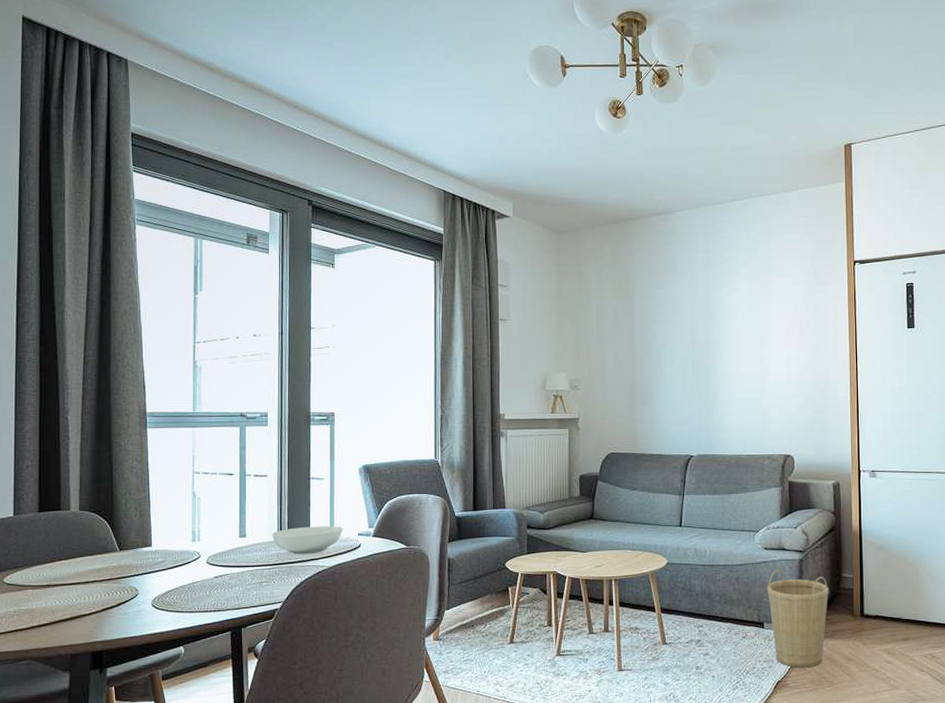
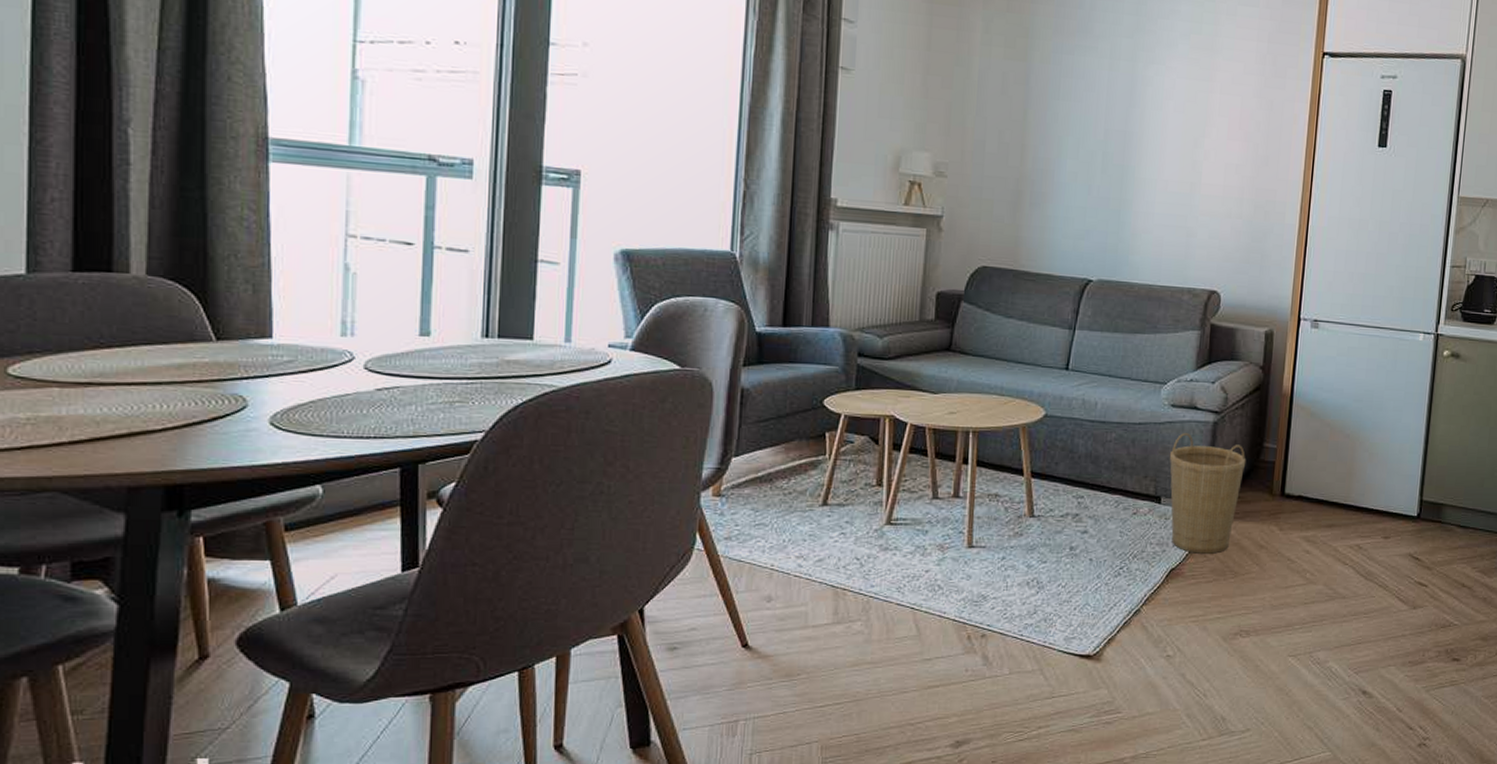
bowl: present [271,526,344,555] -> none [472,328,587,368]

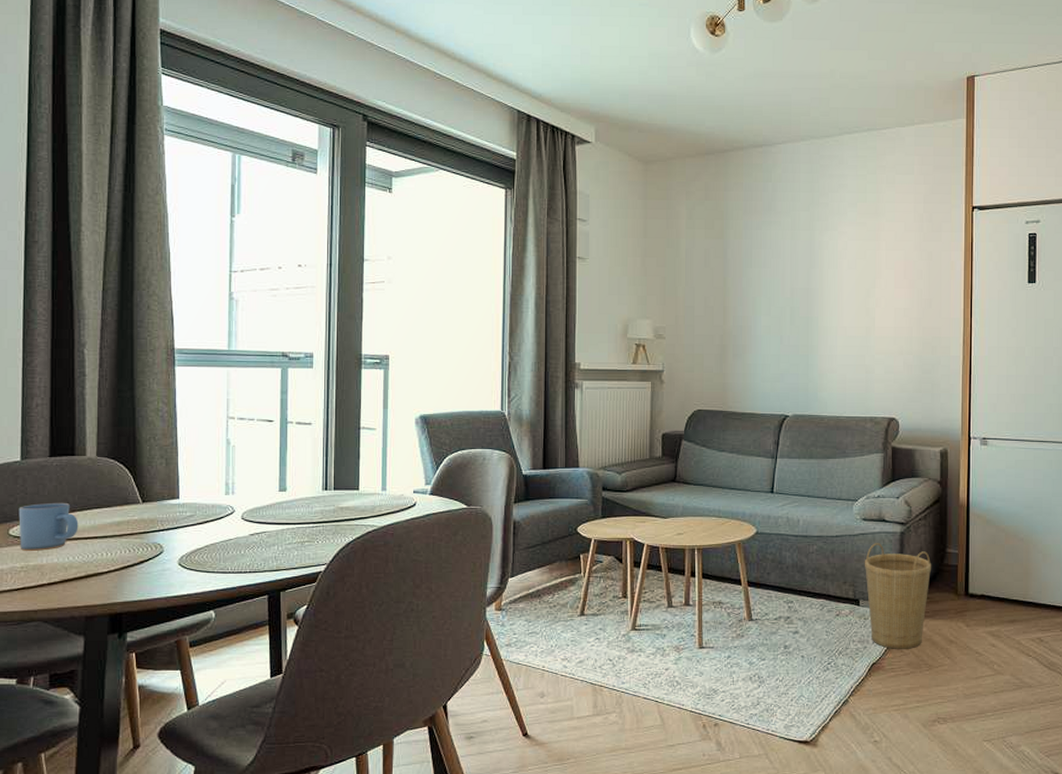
mug: none [22,333,118,399] -> present [19,502,79,552]

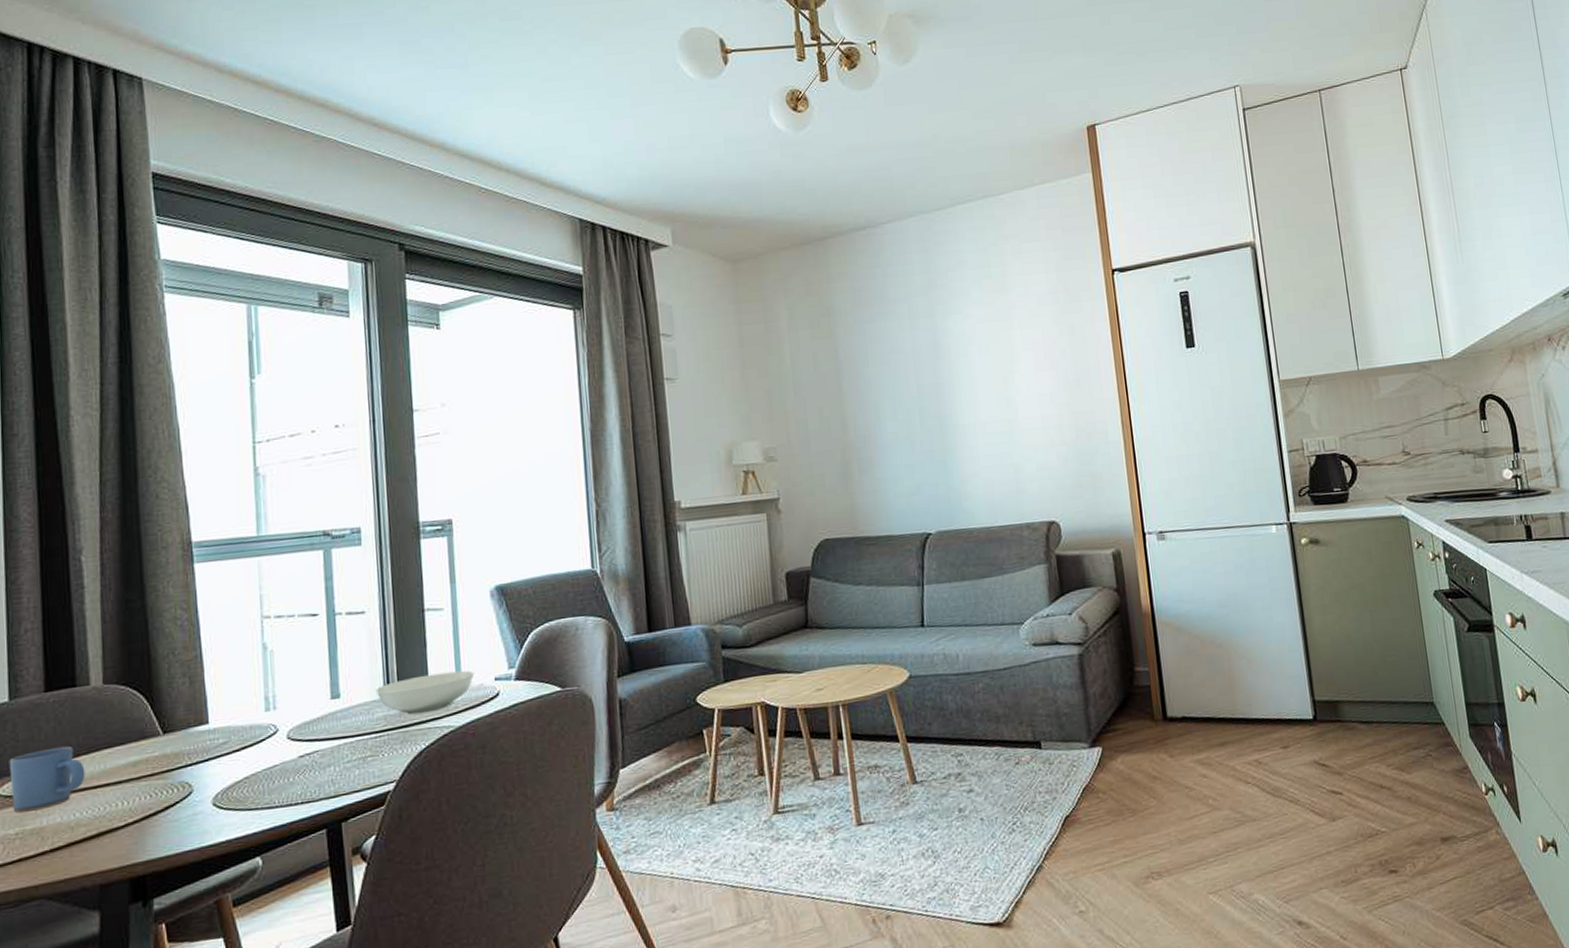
bowl: none [315,481,397,512] -> present [375,670,475,715]
basket: present [864,543,932,649] -> none [1040,670,1121,796]

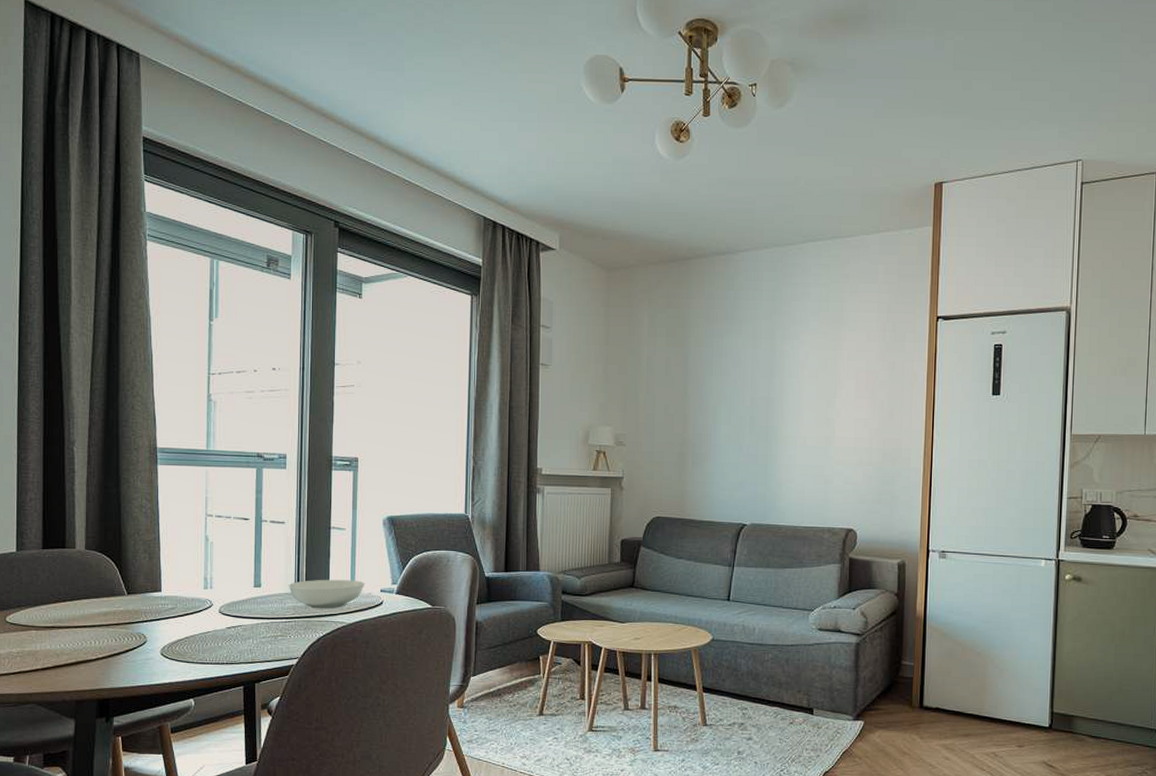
mug: present [9,745,86,814] -> none [15,592,69,639]

